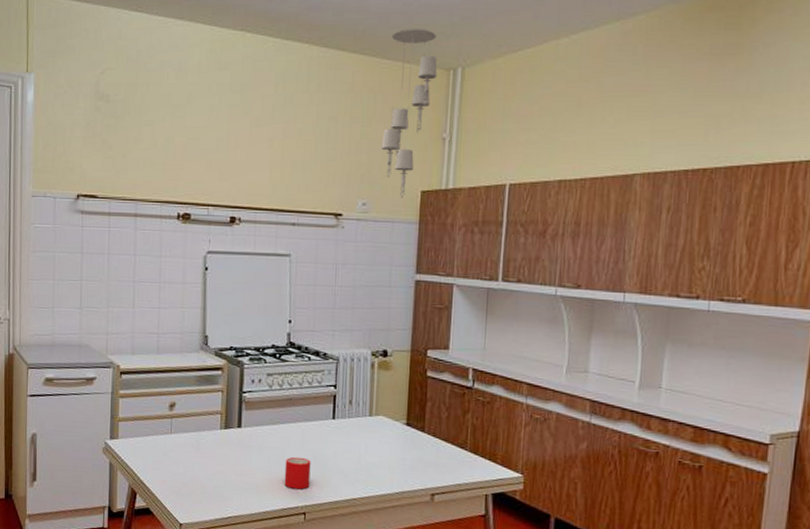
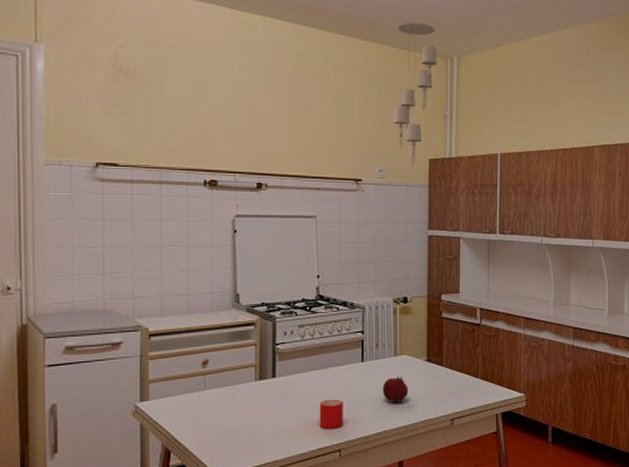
fruit: none [354,438,384,468] -> present [382,375,409,402]

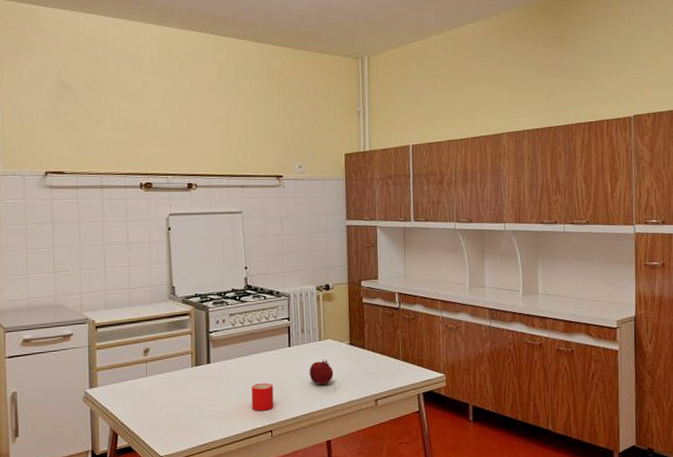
ceiling light fixture: present [393,22,437,166] -> none [310,26,349,161]

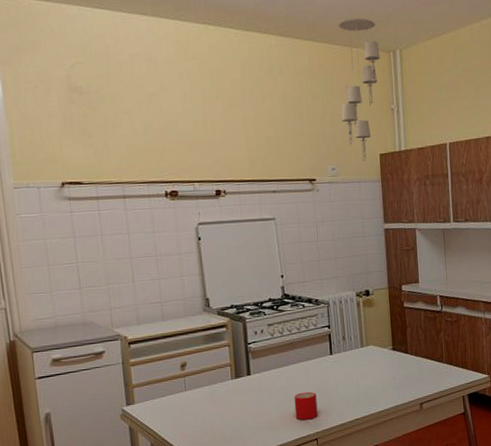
fruit: present [309,359,334,385] -> none [352,365,378,391]
ceiling light fixture: none [310,26,349,161] -> present [339,17,381,162]

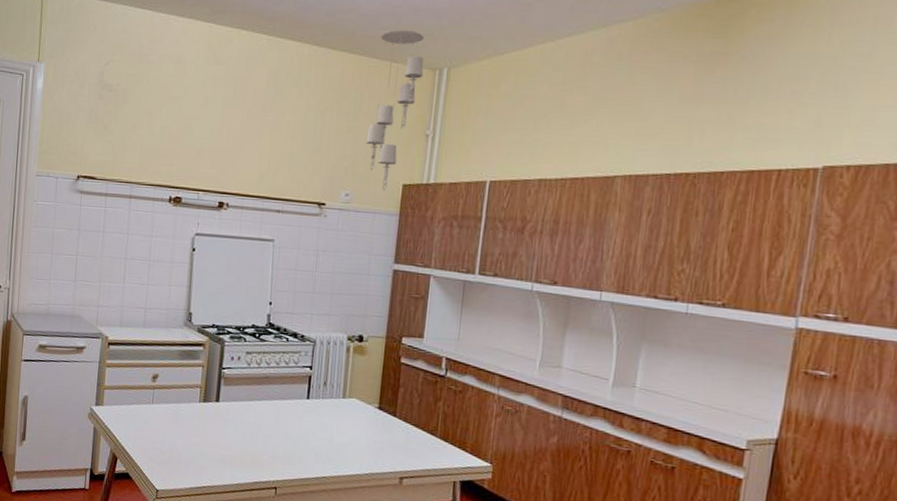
mug: present [294,391,318,420] -> none [257,433,284,465]

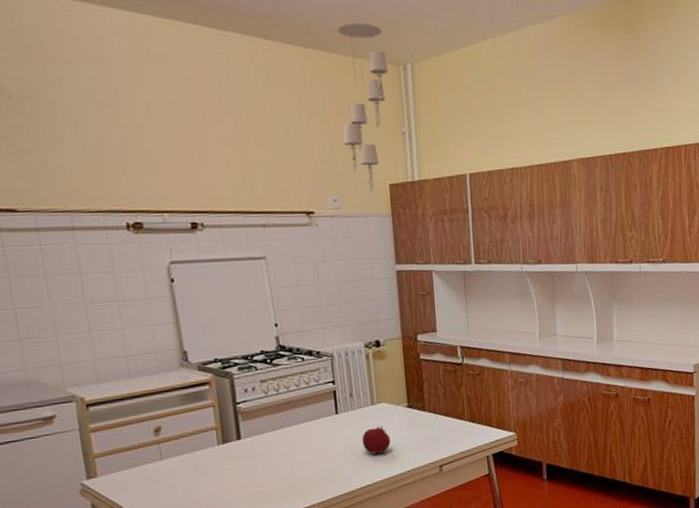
fruit: none [326,419,355,449] -> present [362,425,391,454]

